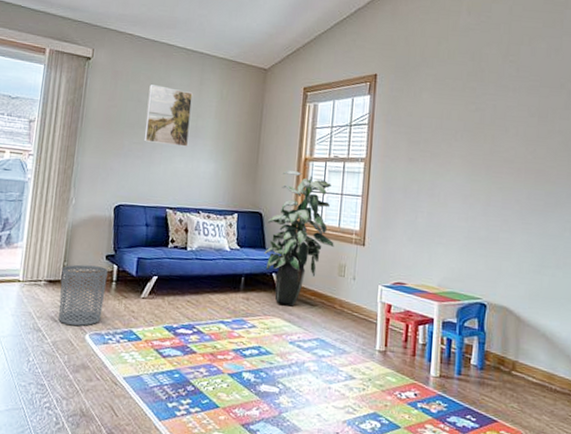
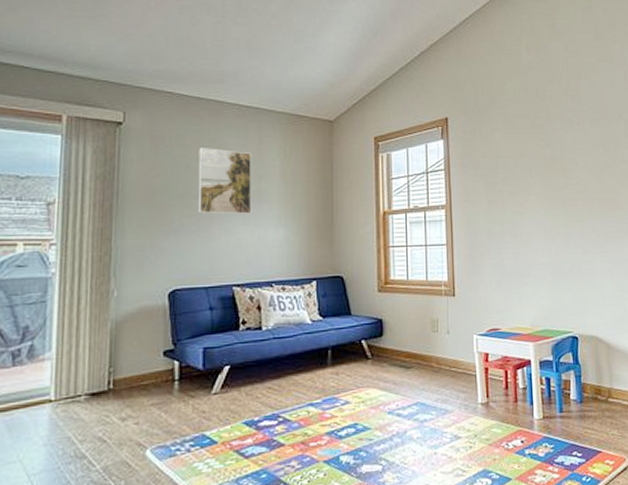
waste bin: present [59,264,108,326] -> none [107,365,168,444]
indoor plant: present [264,171,334,307] -> none [350,227,424,373]

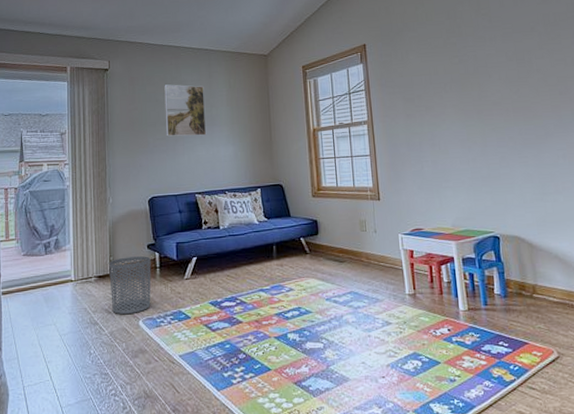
waste bin: none [107,365,168,444] -> present [109,256,152,315]

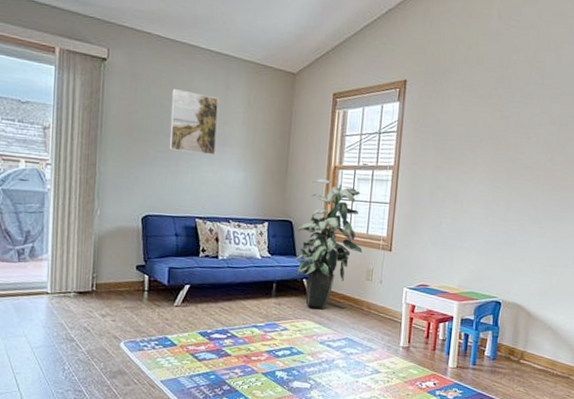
waste bin: present [109,256,152,315] -> none [91,275,139,335]
indoor plant: none [288,142,352,266] -> present [295,179,363,310]

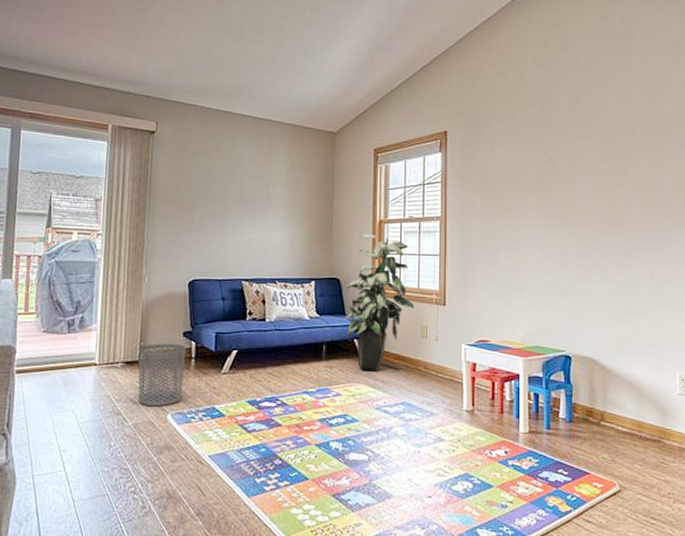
waste bin: none [91,275,139,335] -> present [138,343,186,407]
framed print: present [169,89,219,155] -> none [214,155,262,217]

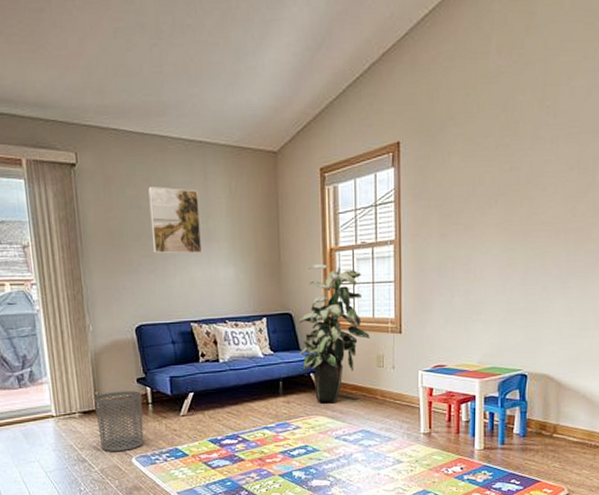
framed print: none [214,155,262,217] -> present [148,187,203,254]

